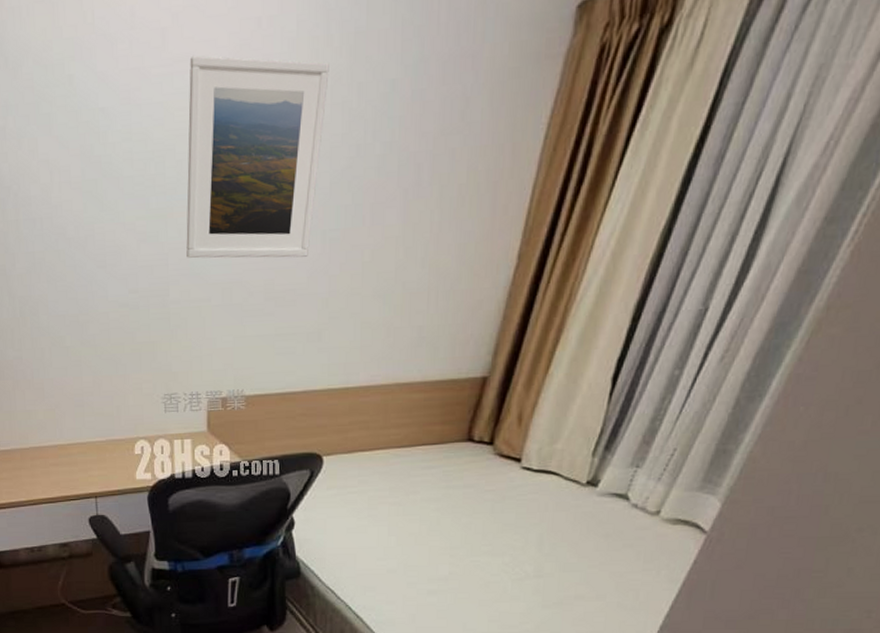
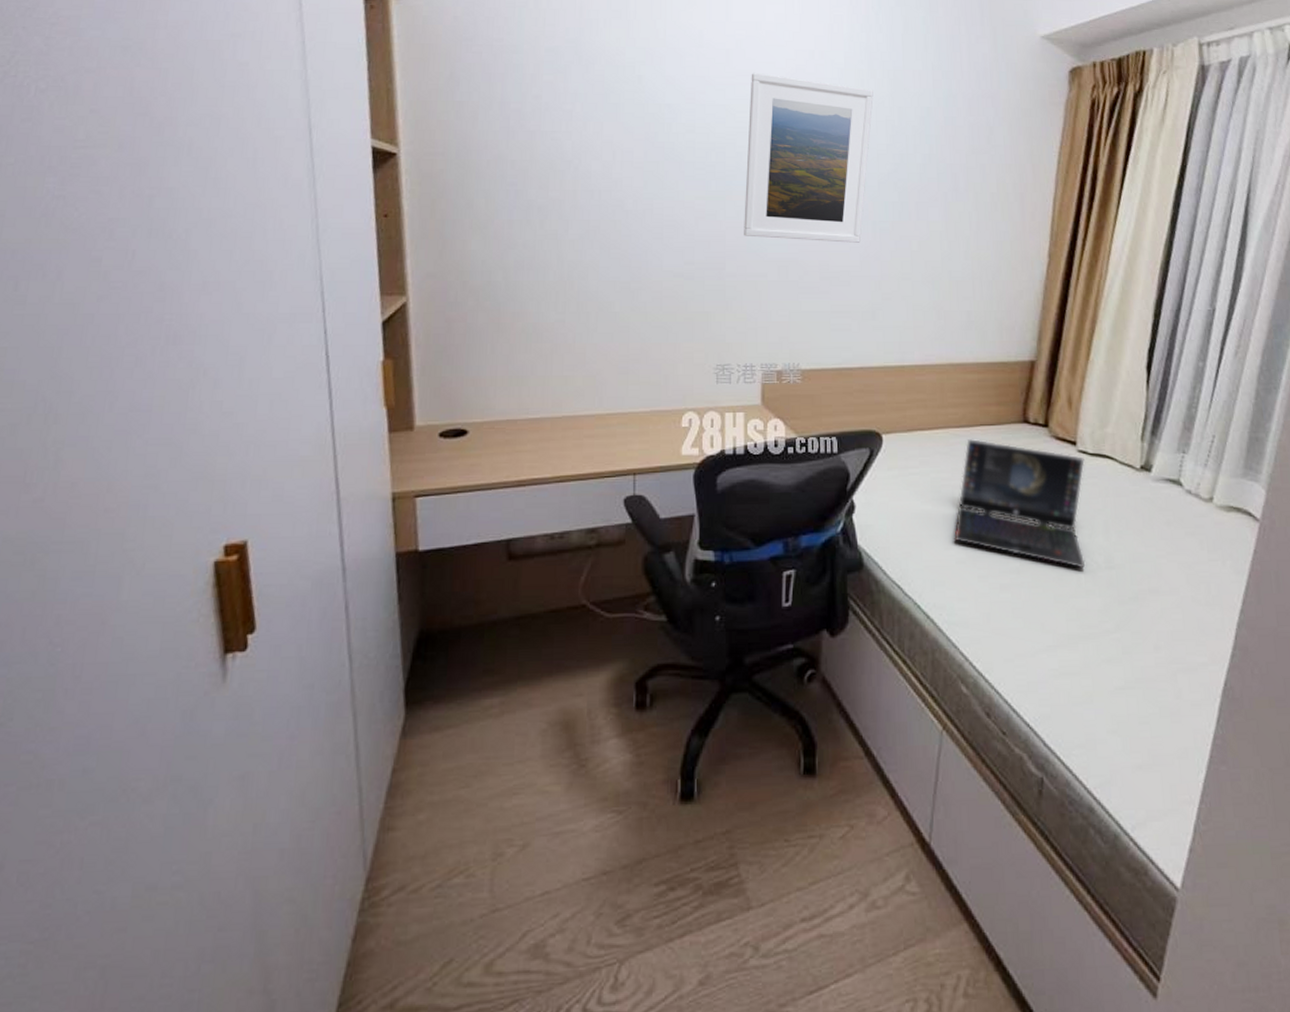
laptop computer: none [387,457,528,577] -> present [954,438,1086,569]

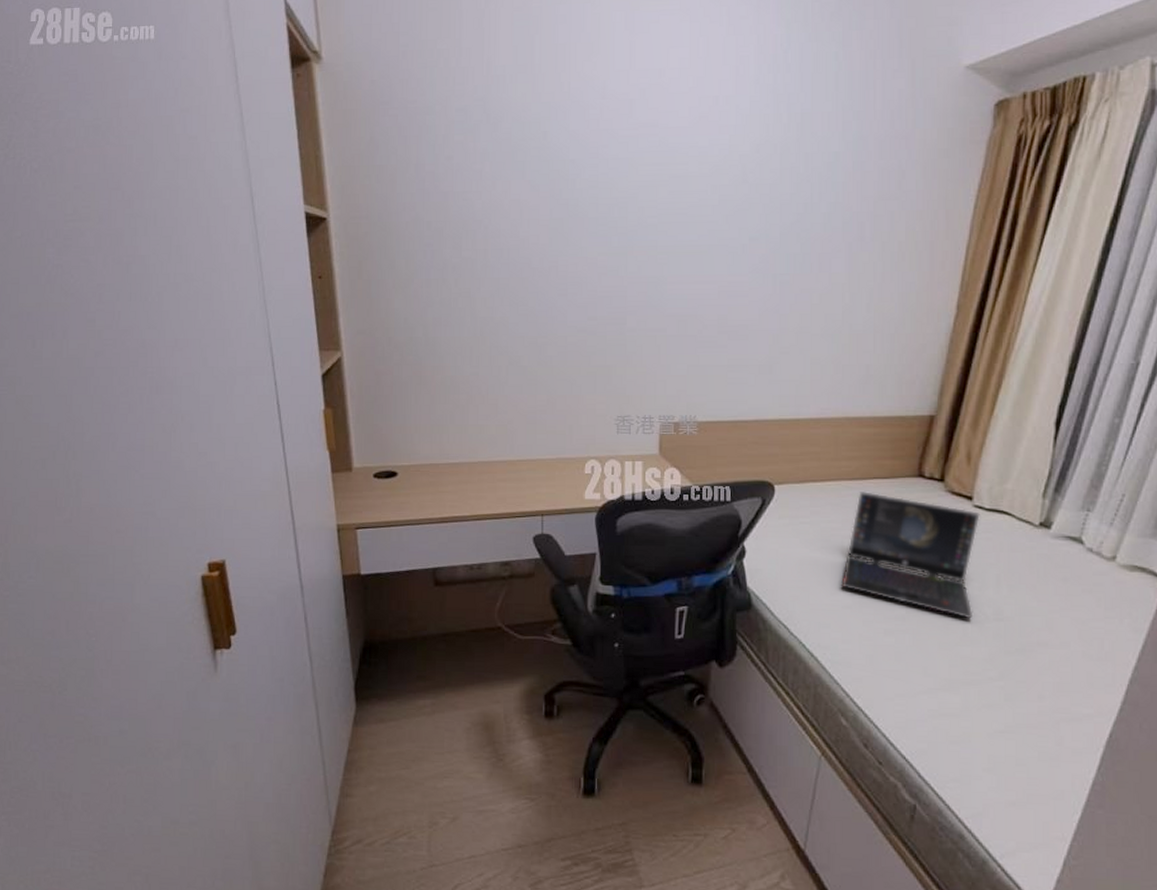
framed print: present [744,72,874,243] -> none [645,122,779,297]

